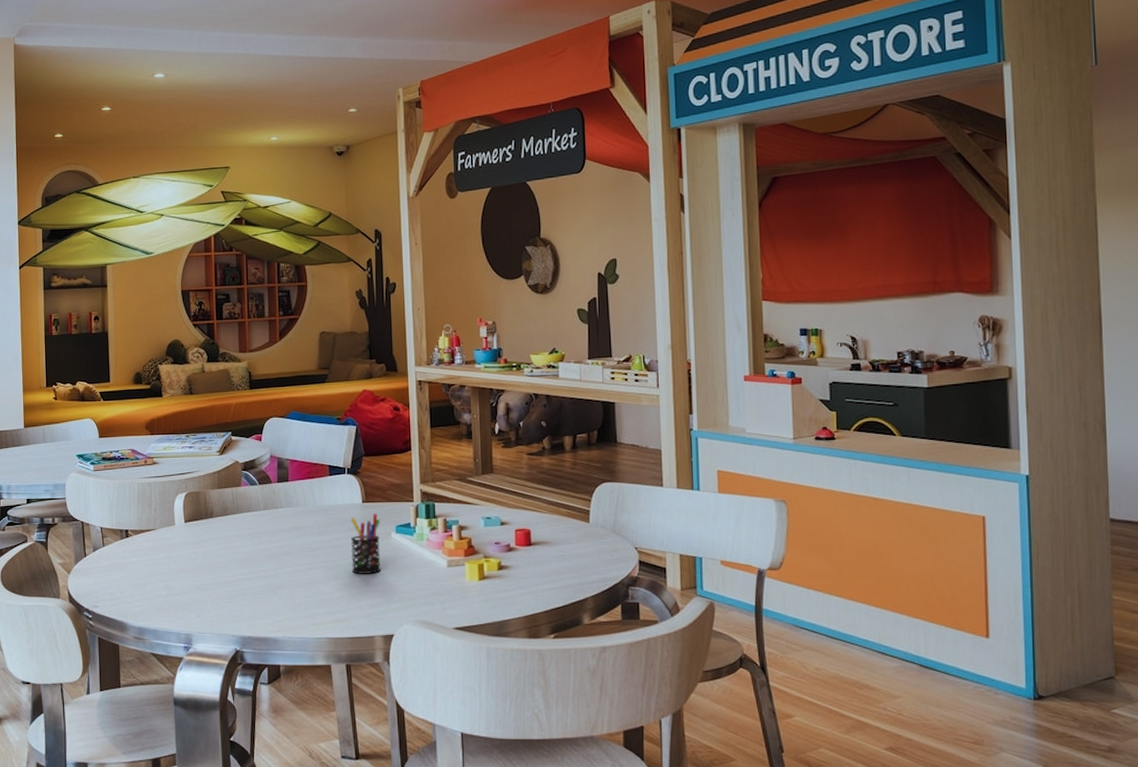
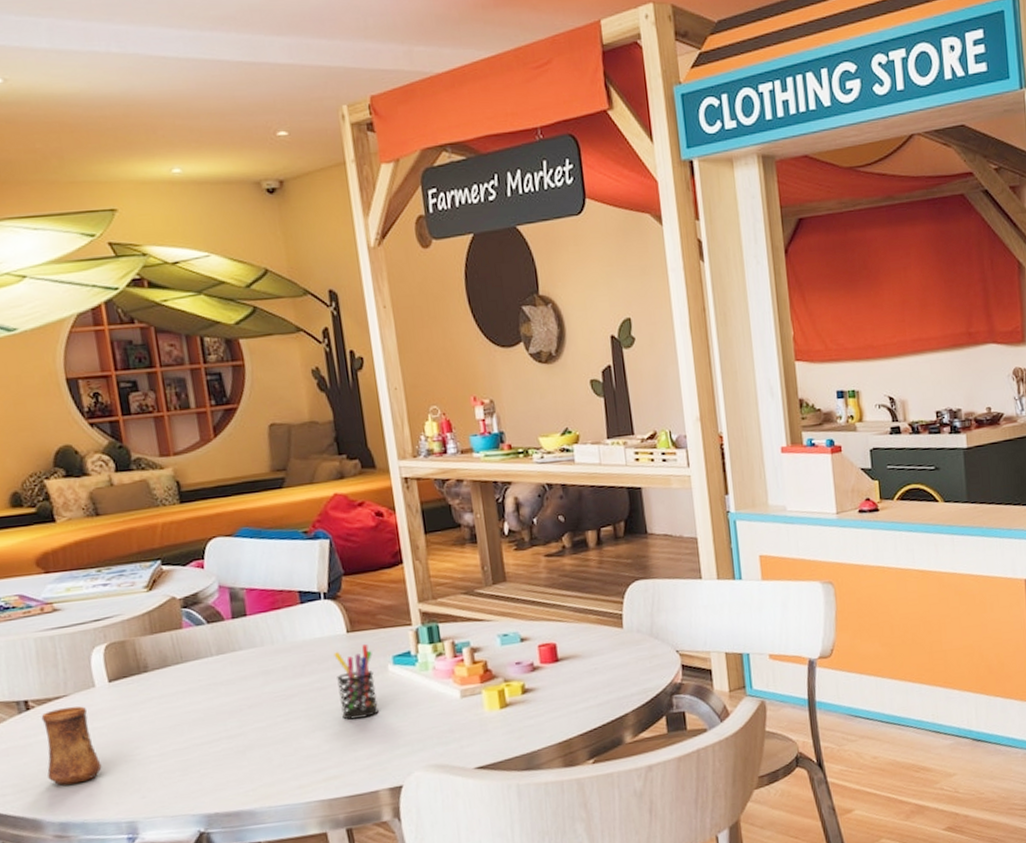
cup: none [135,539,173,598] -> present [41,706,102,785]

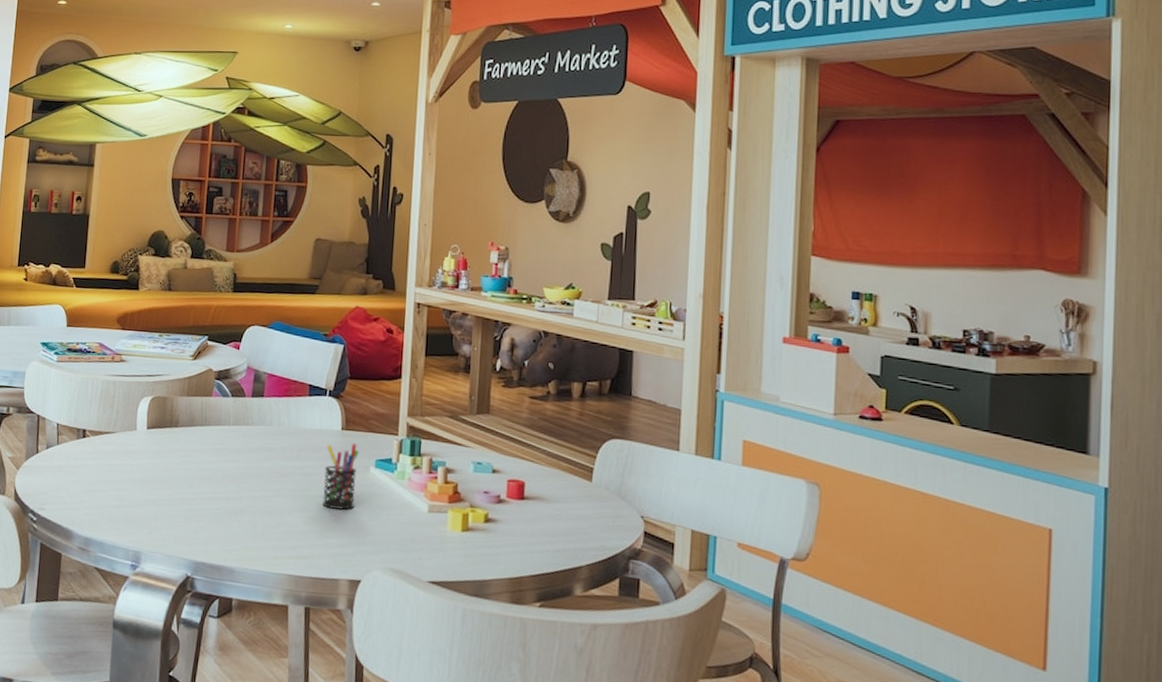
cup: present [41,706,102,785] -> none [85,442,126,508]

